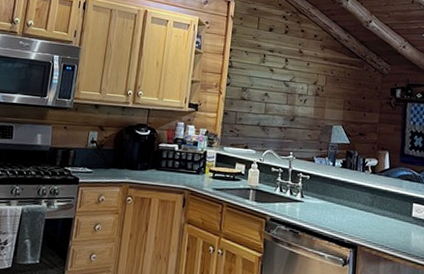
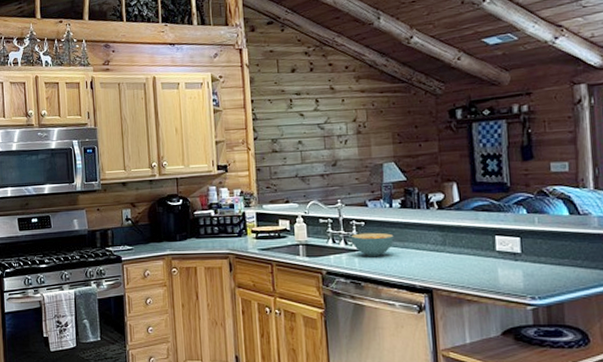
cereal bowl: none [296,185,332,209] -> present [350,232,394,256]

